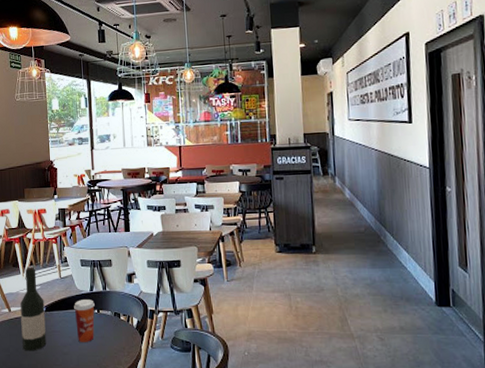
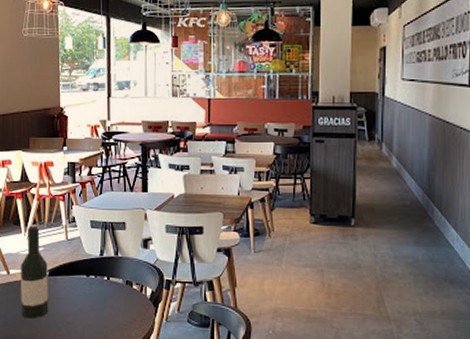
paper cup: present [74,299,95,342] -> none [81,265,105,312]

